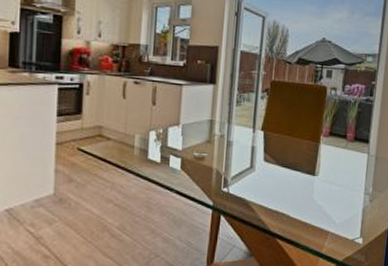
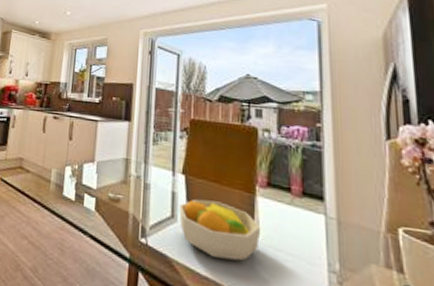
fruit bowl: none [257,151,322,196] -> present [179,199,261,261]

